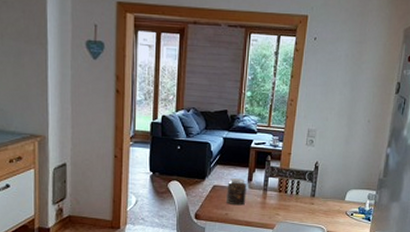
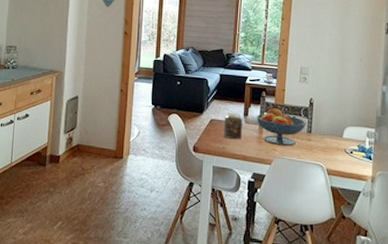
fruit bowl: none [260,173,310,211] -> present [256,108,306,147]

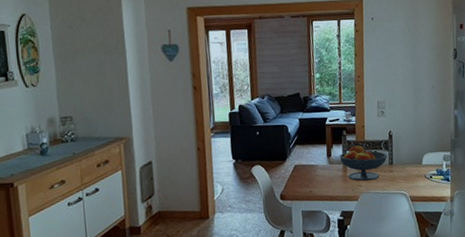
jar: present [224,113,243,140] -> none [308,155,328,182]

